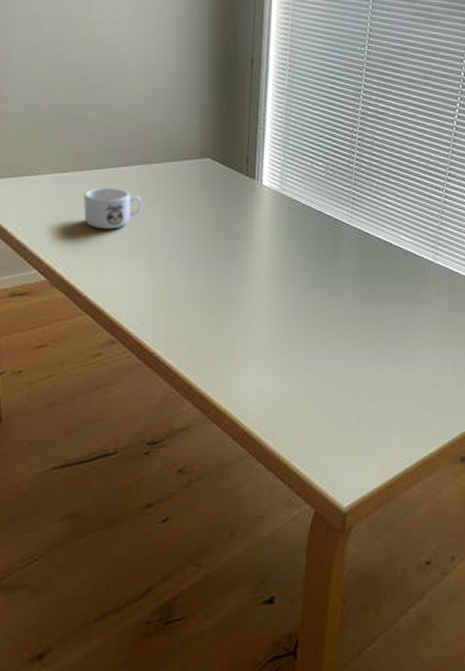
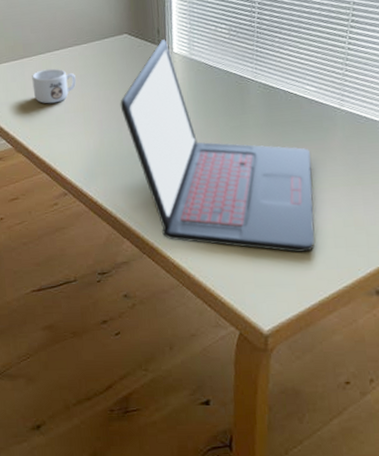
laptop: none [194,170,403,417] -> present [120,39,315,253]

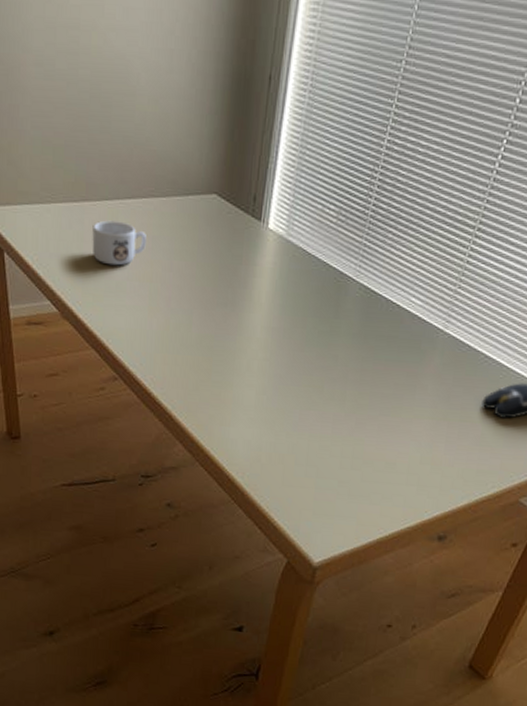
laptop: present [120,39,315,253] -> none [195,210,401,486]

